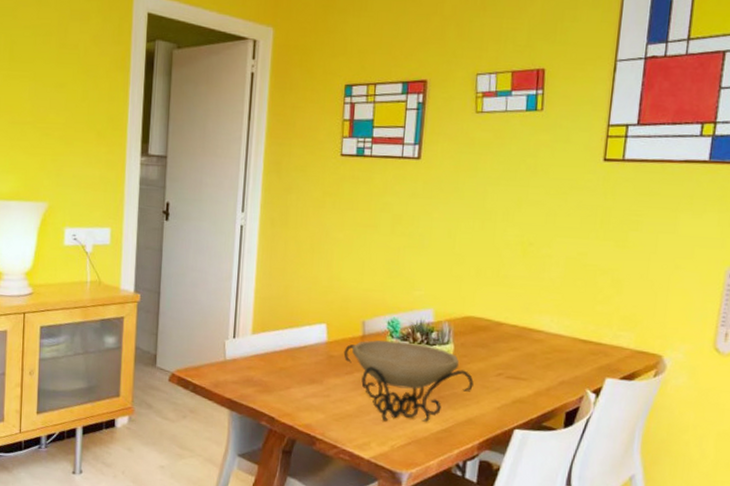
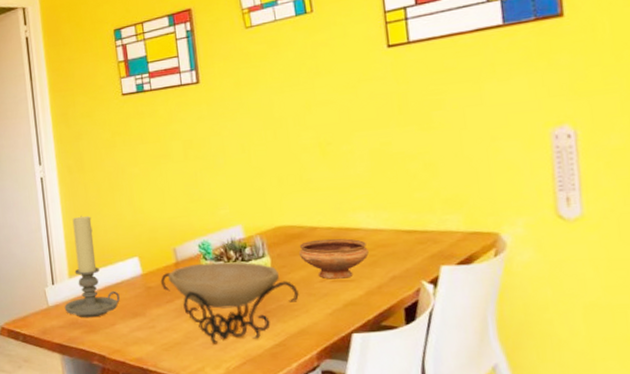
candle holder: none [241,272,300,378] -> present [64,215,120,318]
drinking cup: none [481,335,545,377] -> present [298,238,369,279]

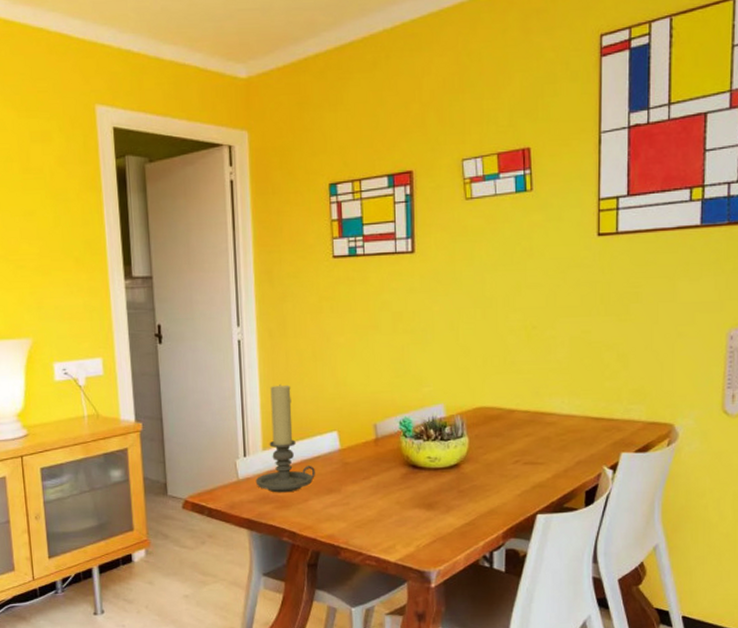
decorative bowl: present [160,261,299,344] -> none [358,440,492,522]
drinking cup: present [298,238,369,279] -> none [495,421,559,462]

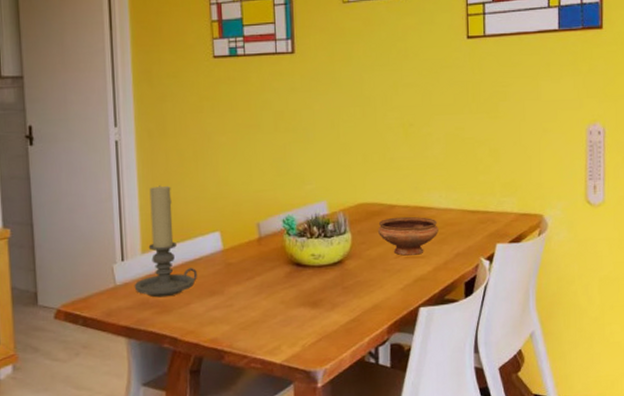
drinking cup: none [495,421,559,462] -> present [377,216,439,256]

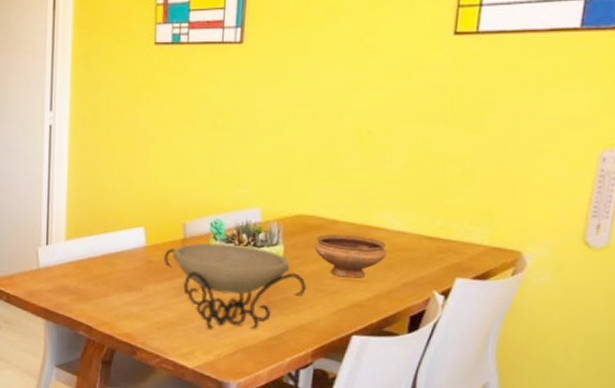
candle holder: present [134,185,197,298] -> none [56,174,117,286]
decorative bowl: none [241,237,375,322] -> present [163,243,306,329]

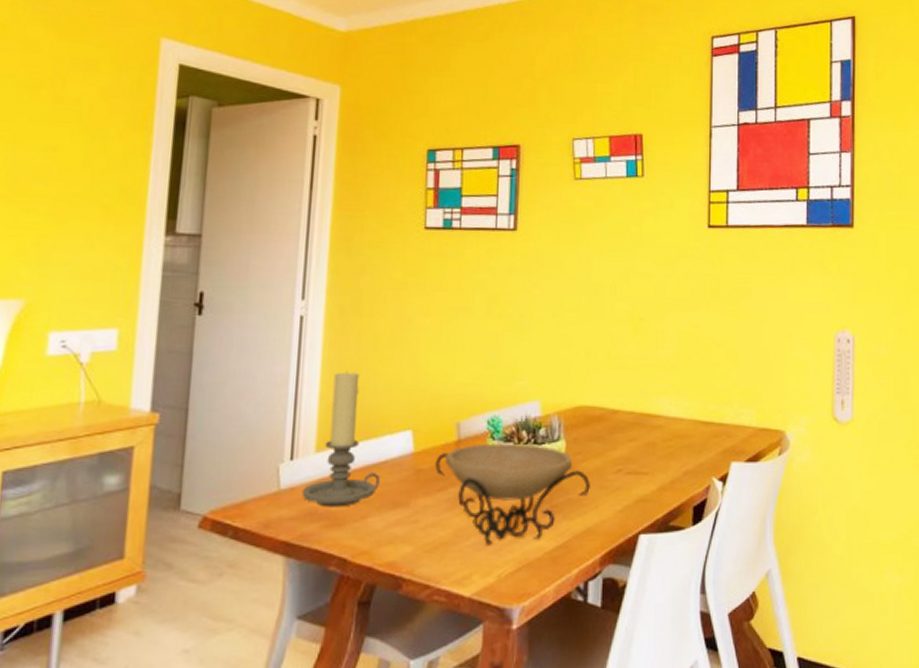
candle holder: none [56,174,117,286] -> present [301,371,380,507]
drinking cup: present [314,234,387,278] -> none [596,424,666,471]

